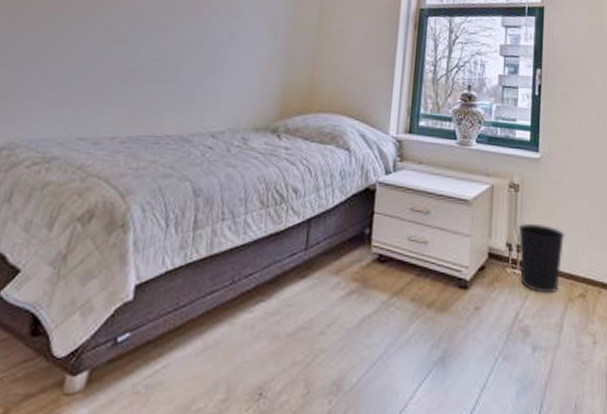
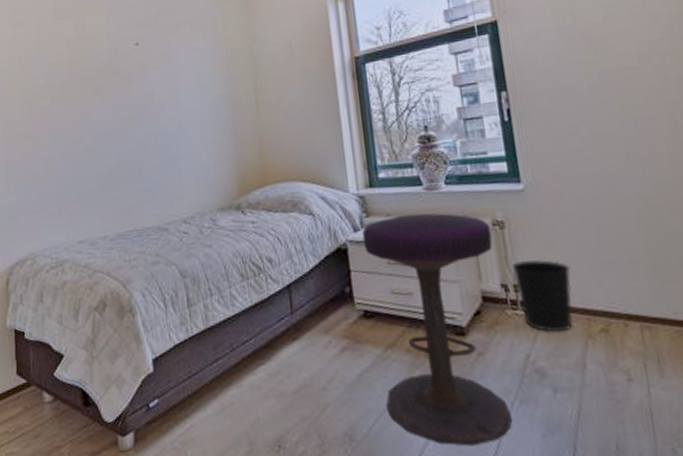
stool: none [381,164,507,401] -> present [362,213,513,446]

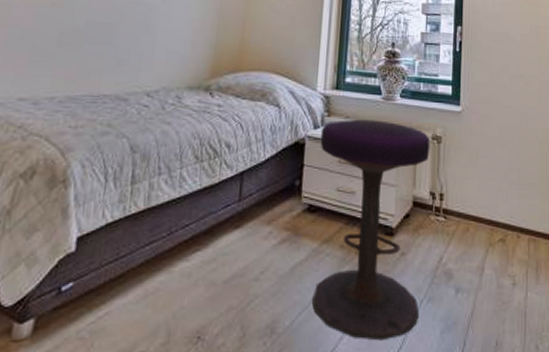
wastebasket: present [511,259,573,333] -> none [441,174,486,239]

